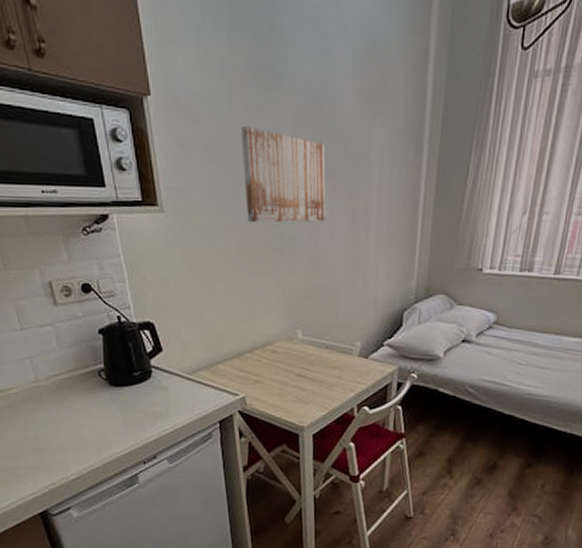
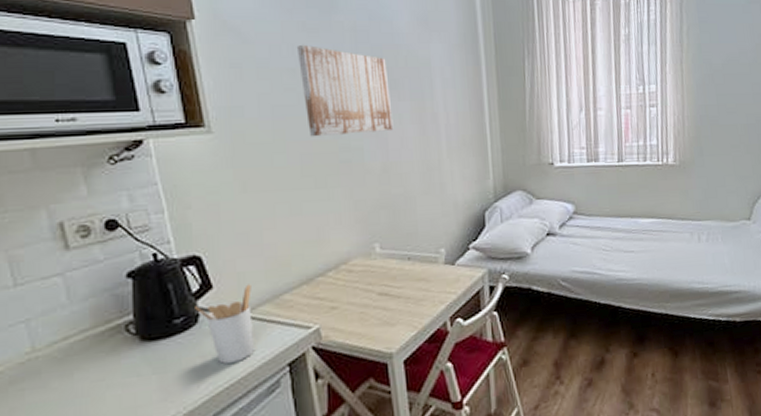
utensil holder: none [149,351,194,413] -> present [195,284,256,364]

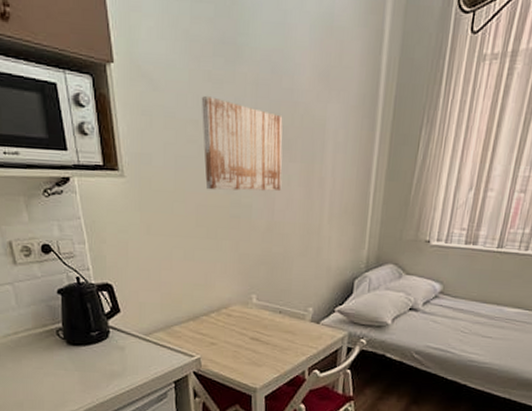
utensil holder: present [195,284,256,364] -> none [106,313,150,373]

